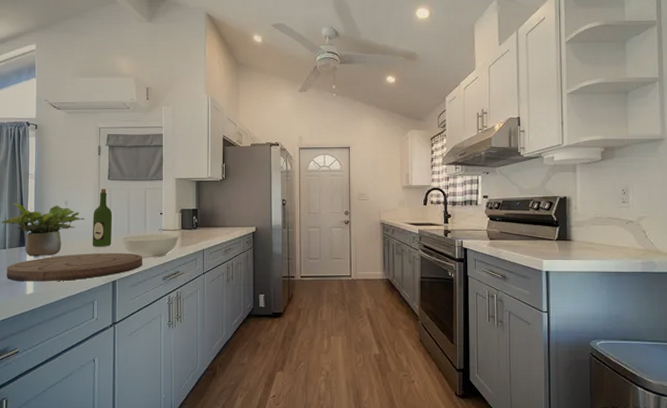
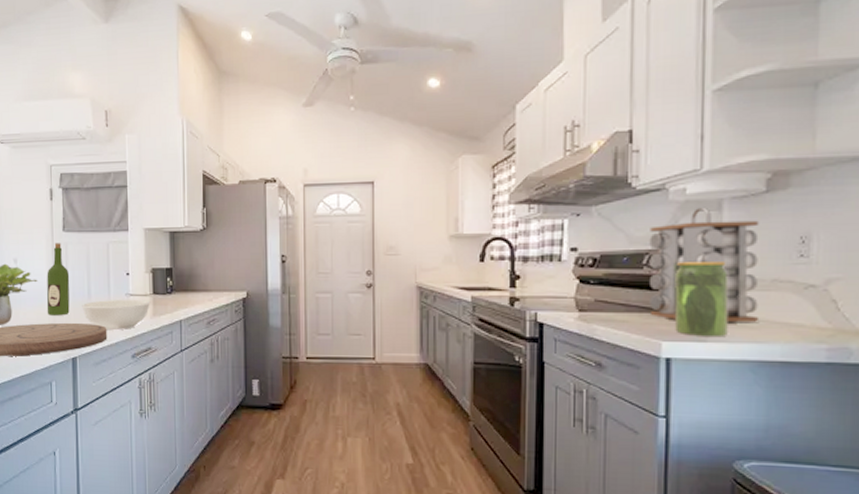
spice rack: none [533,169,601,247] -> present [649,207,760,323]
jar: none [549,206,583,257] -> present [674,262,729,338]

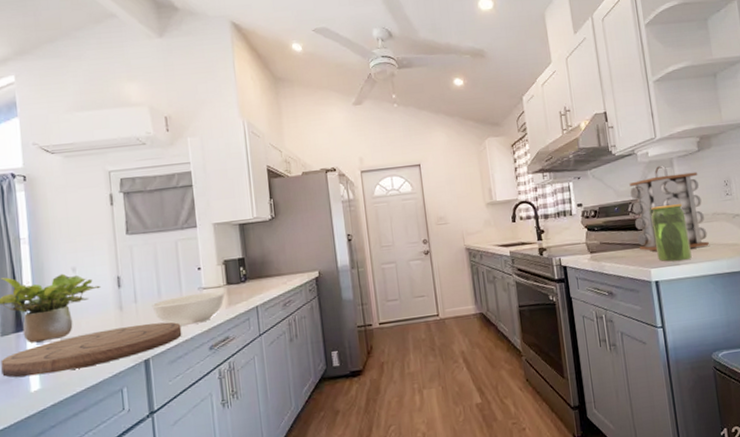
wine bottle: present [46,243,70,316] -> none [110,246,139,321]

